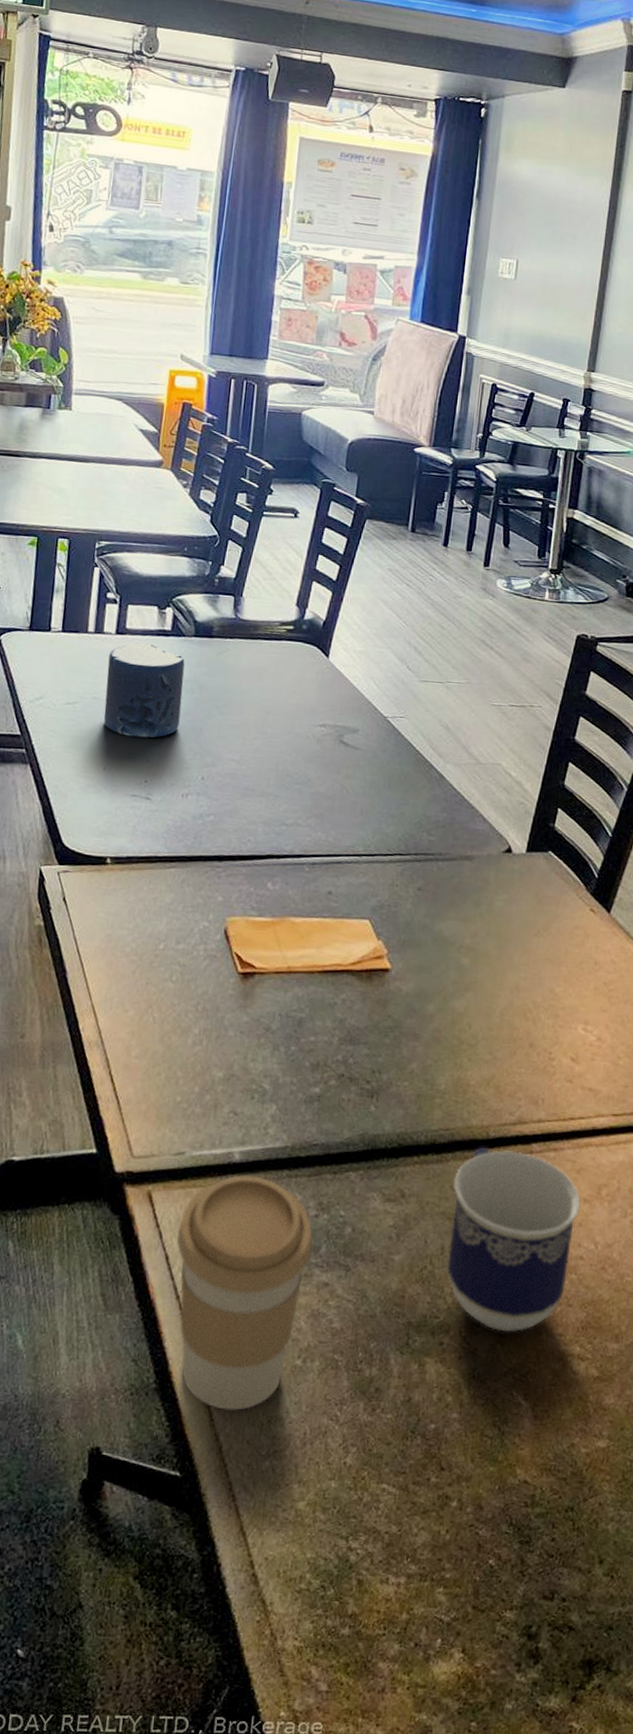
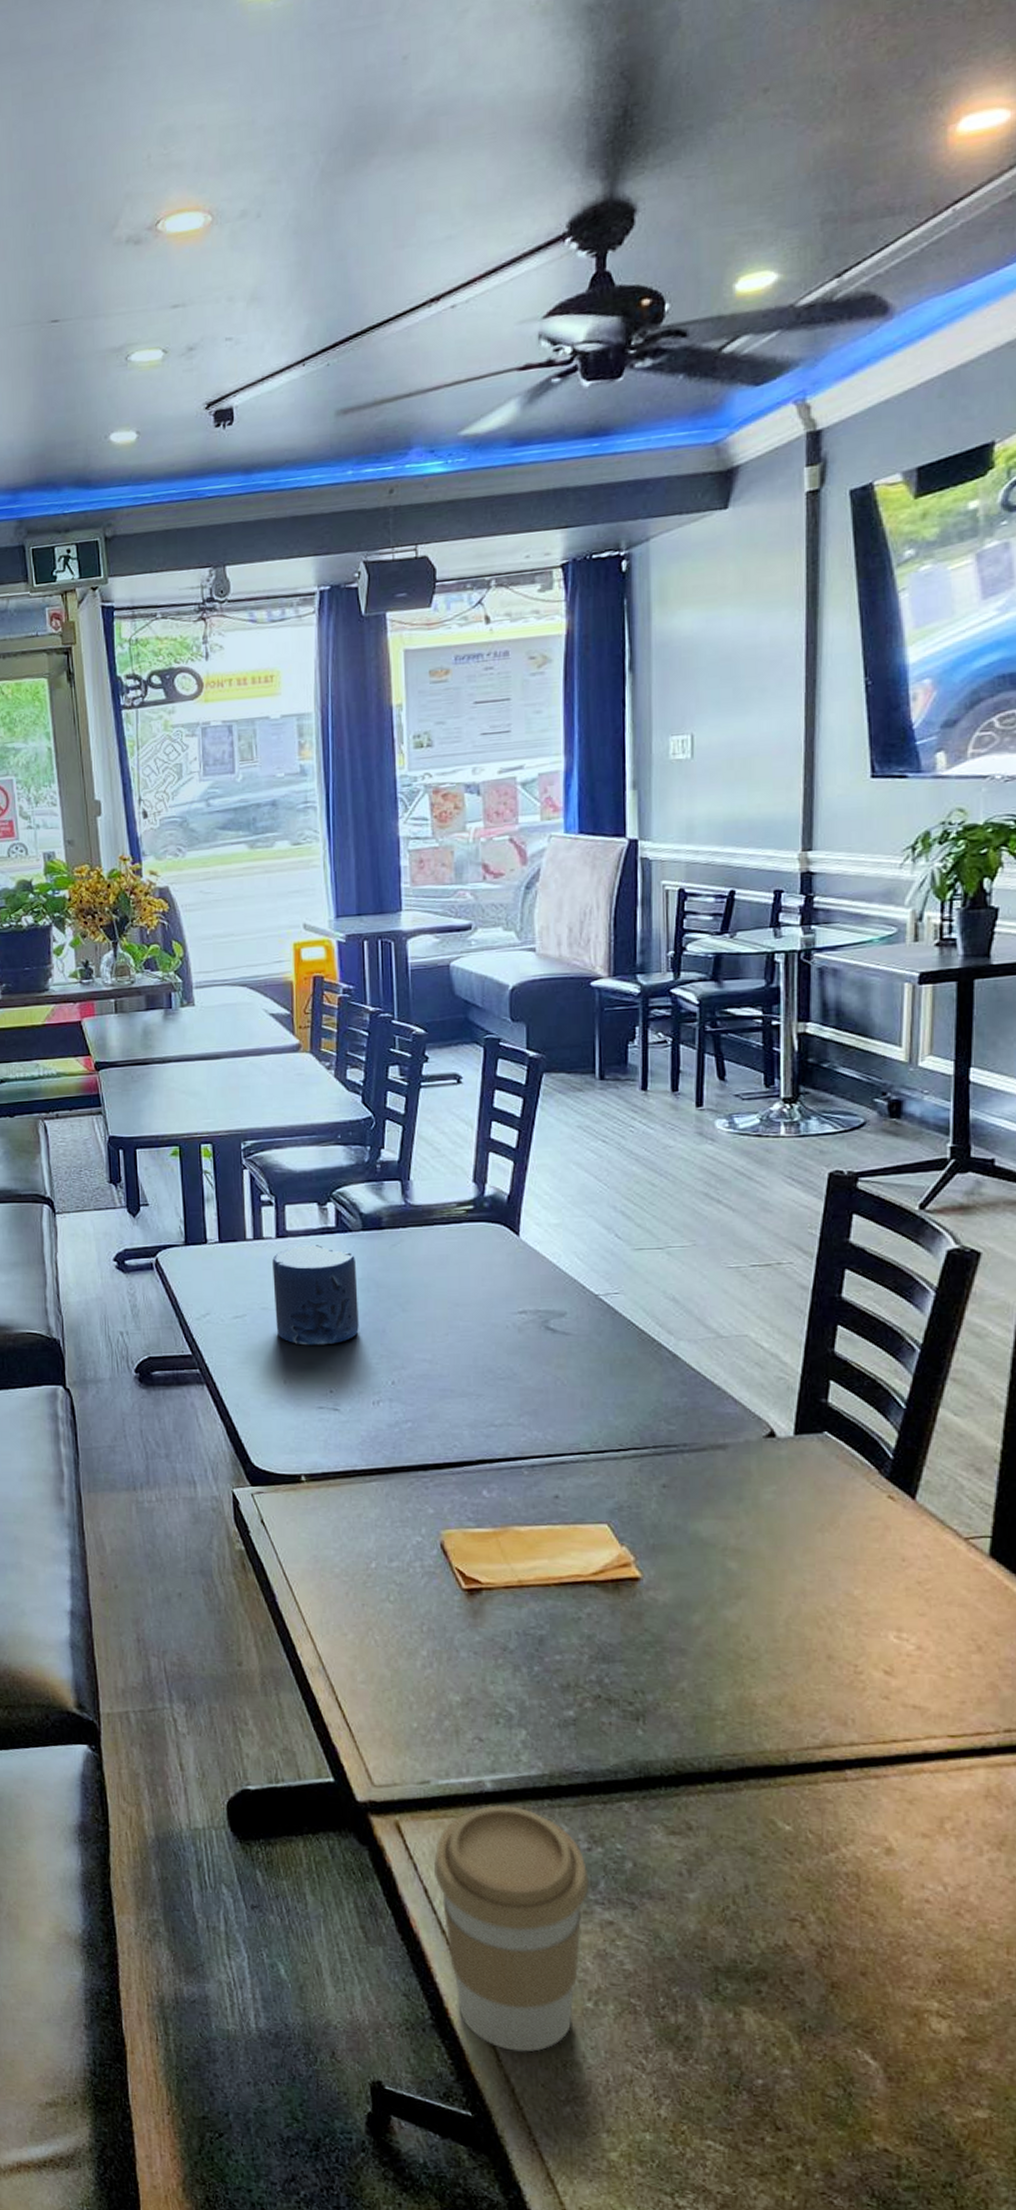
cup: present [447,1147,581,1332] -> none [751,1774,919,1982]

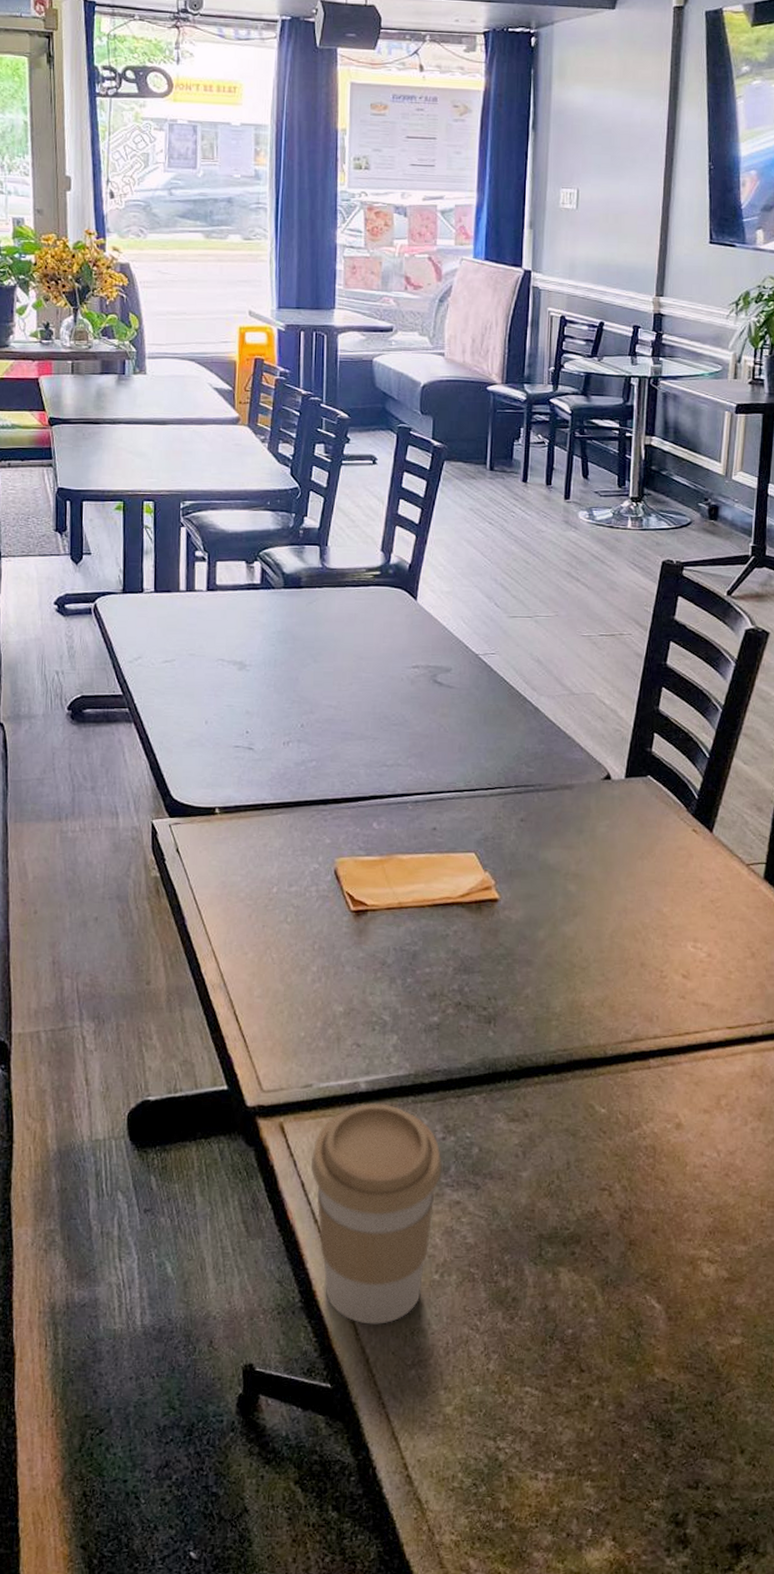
candle: present [272,1245,359,1346] -> none [201,599,277,690]

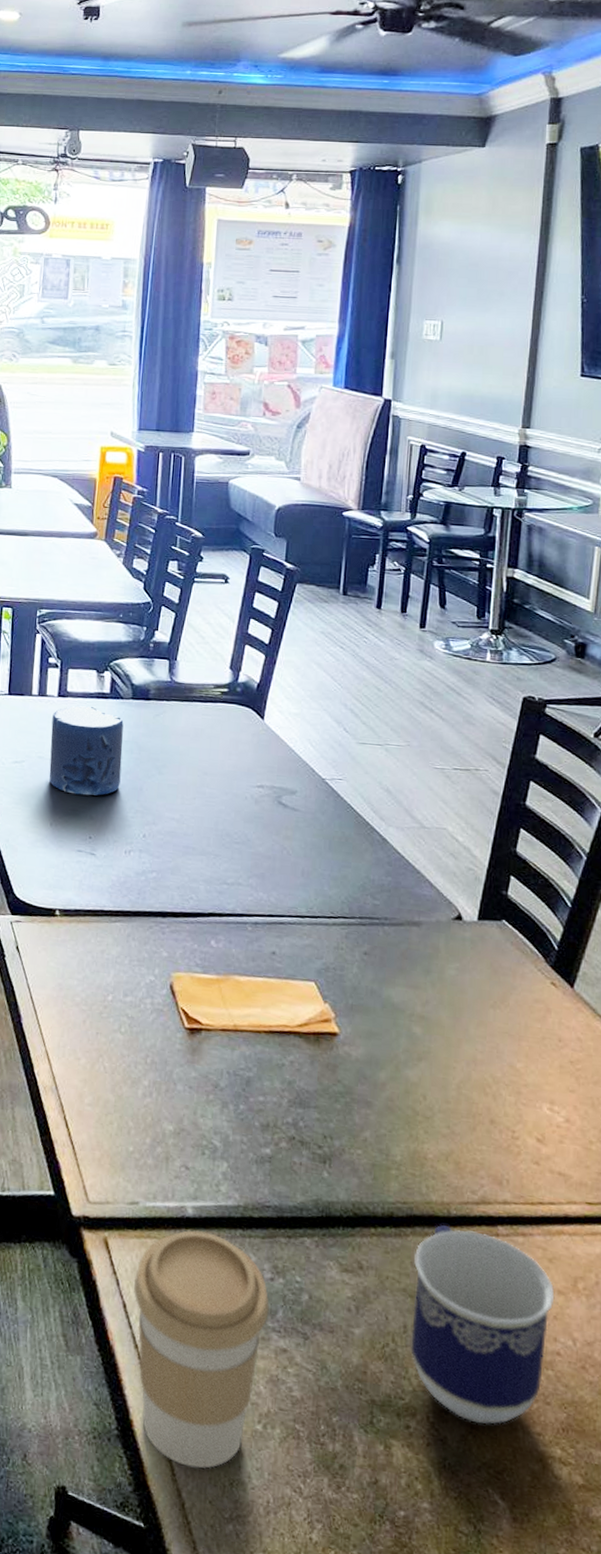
candle: none [201,599,277,690] -> present [49,706,124,796]
cup: none [574,1065,701,1240] -> present [410,1224,555,1425]

